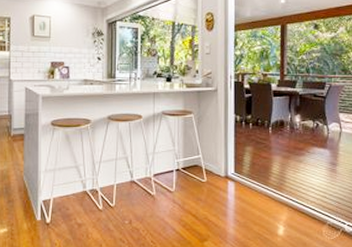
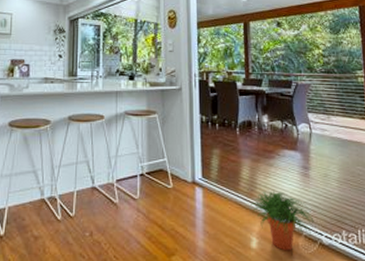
potted plant: none [279,184,338,238] -> present [251,191,314,251]

